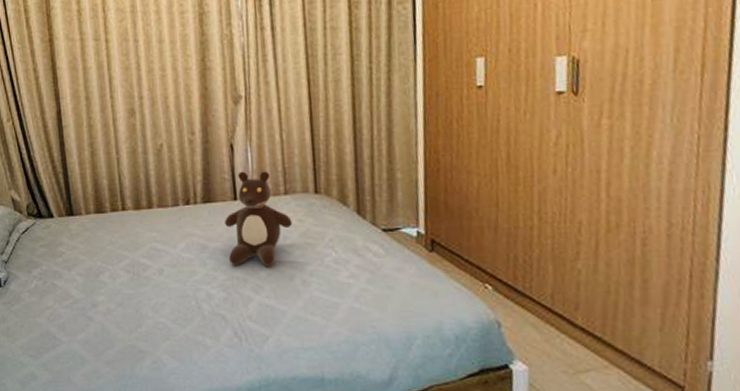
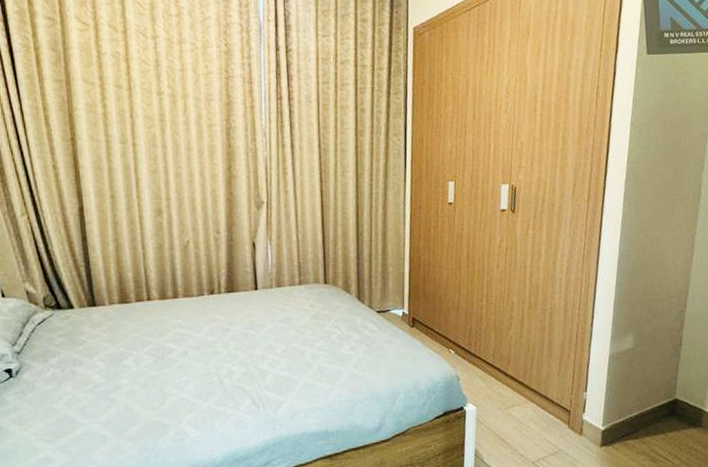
stuffed animal: present [225,171,292,267] -> none [246,265,305,345]

